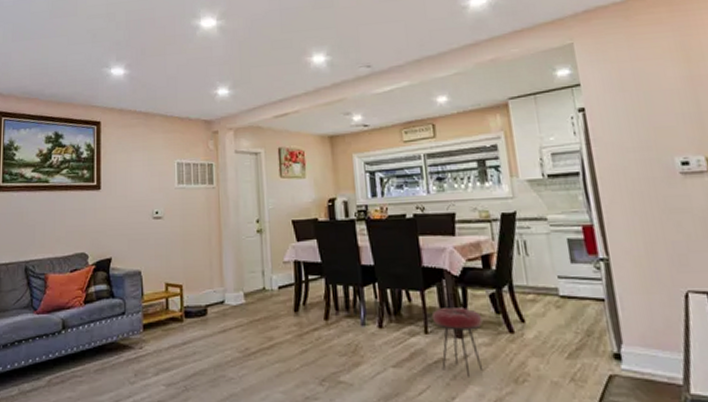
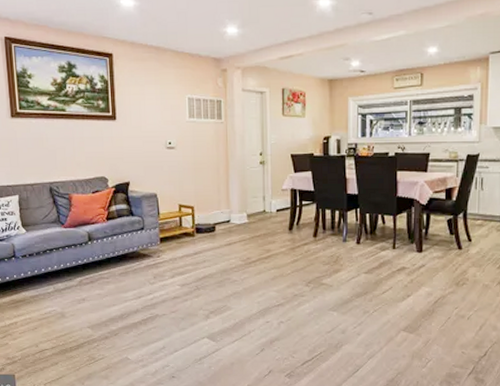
stool: present [431,308,484,377] -> none [400,229,439,281]

